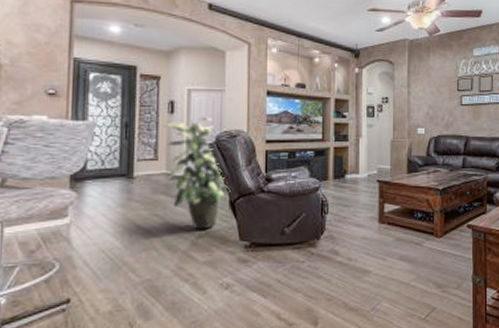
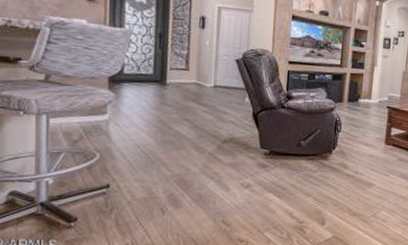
indoor plant: present [164,116,231,230] -> none [195,34,254,136]

